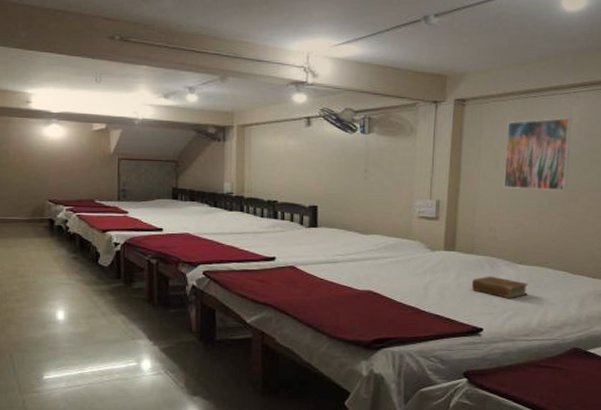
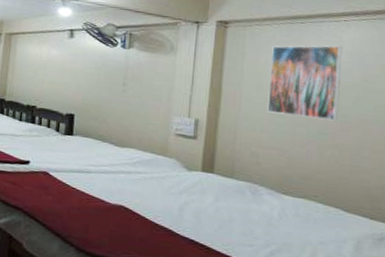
book: present [471,276,529,299] -> none [230,203,295,233]

